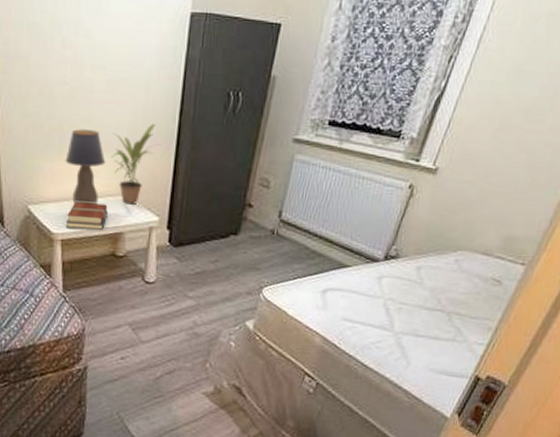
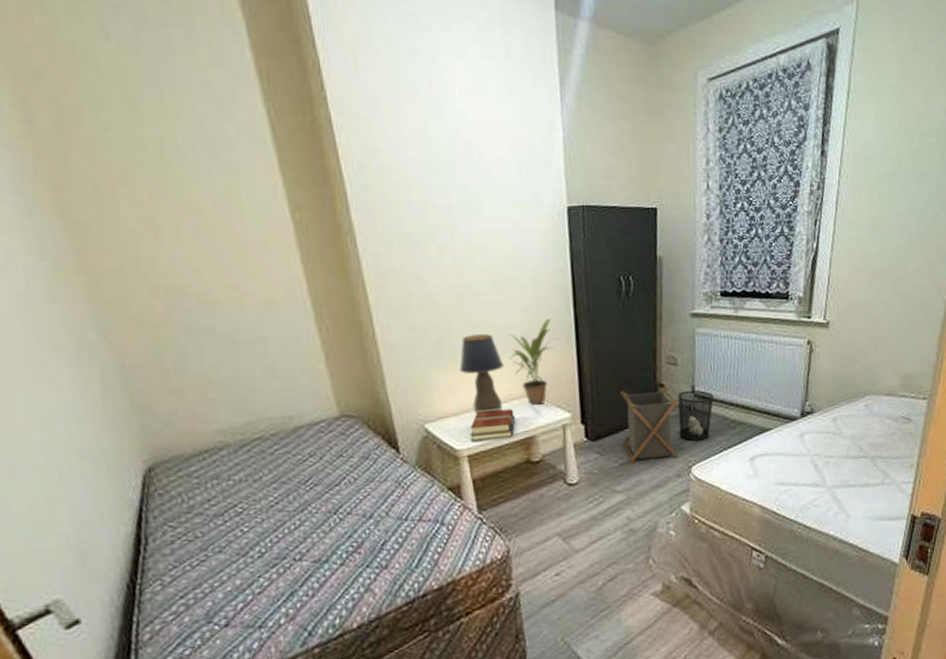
laundry basket: none [201,204,264,277] -> present [620,386,679,463]
waste bin: none [258,214,300,265] -> present [677,390,715,441]

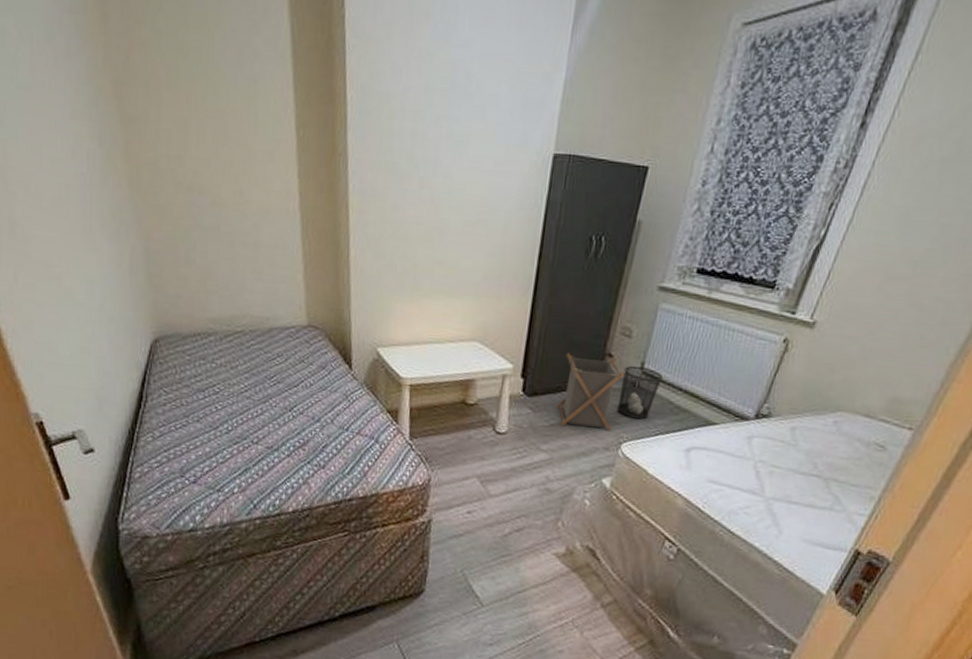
table lamp: present [459,334,505,415] -> none [417,271,460,350]
books: present [470,409,515,441] -> none [416,346,460,376]
potted plant: present [508,318,560,405] -> none [464,267,518,351]

